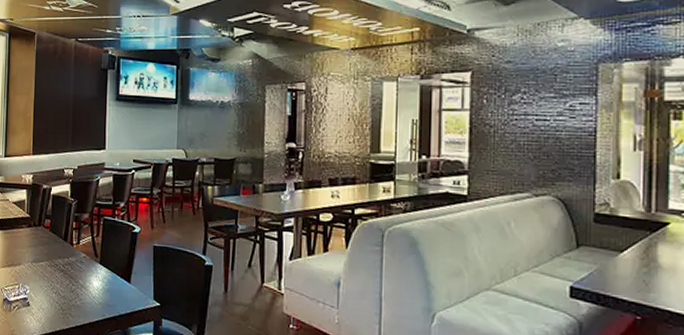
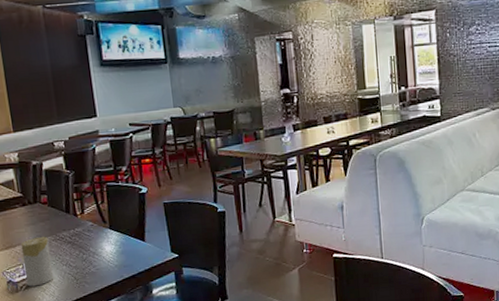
candle: none [19,259,45,309] -> present [20,236,54,287]

